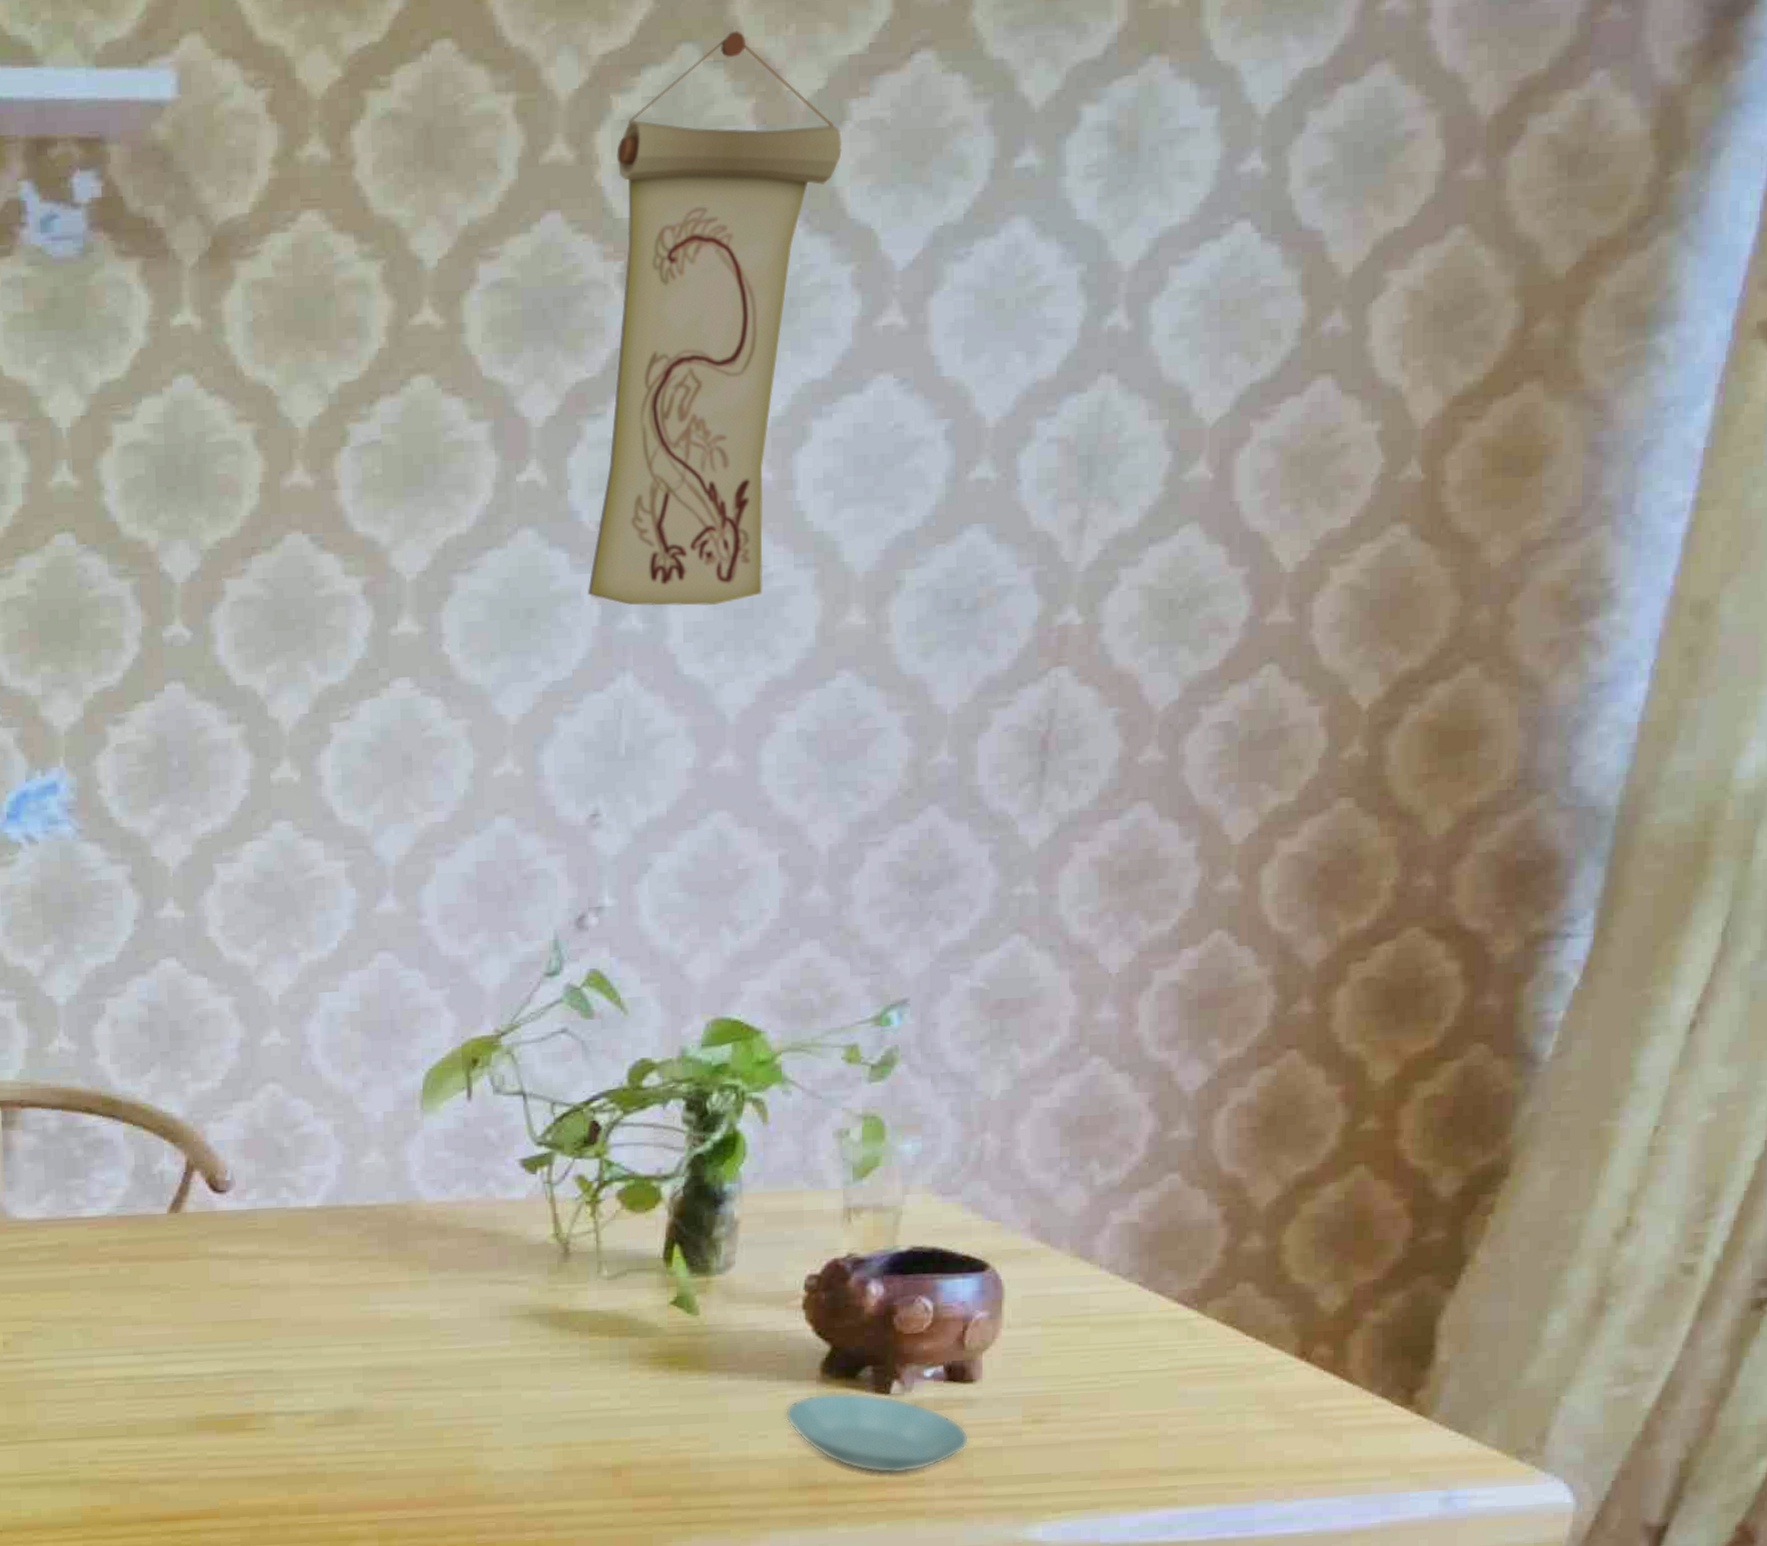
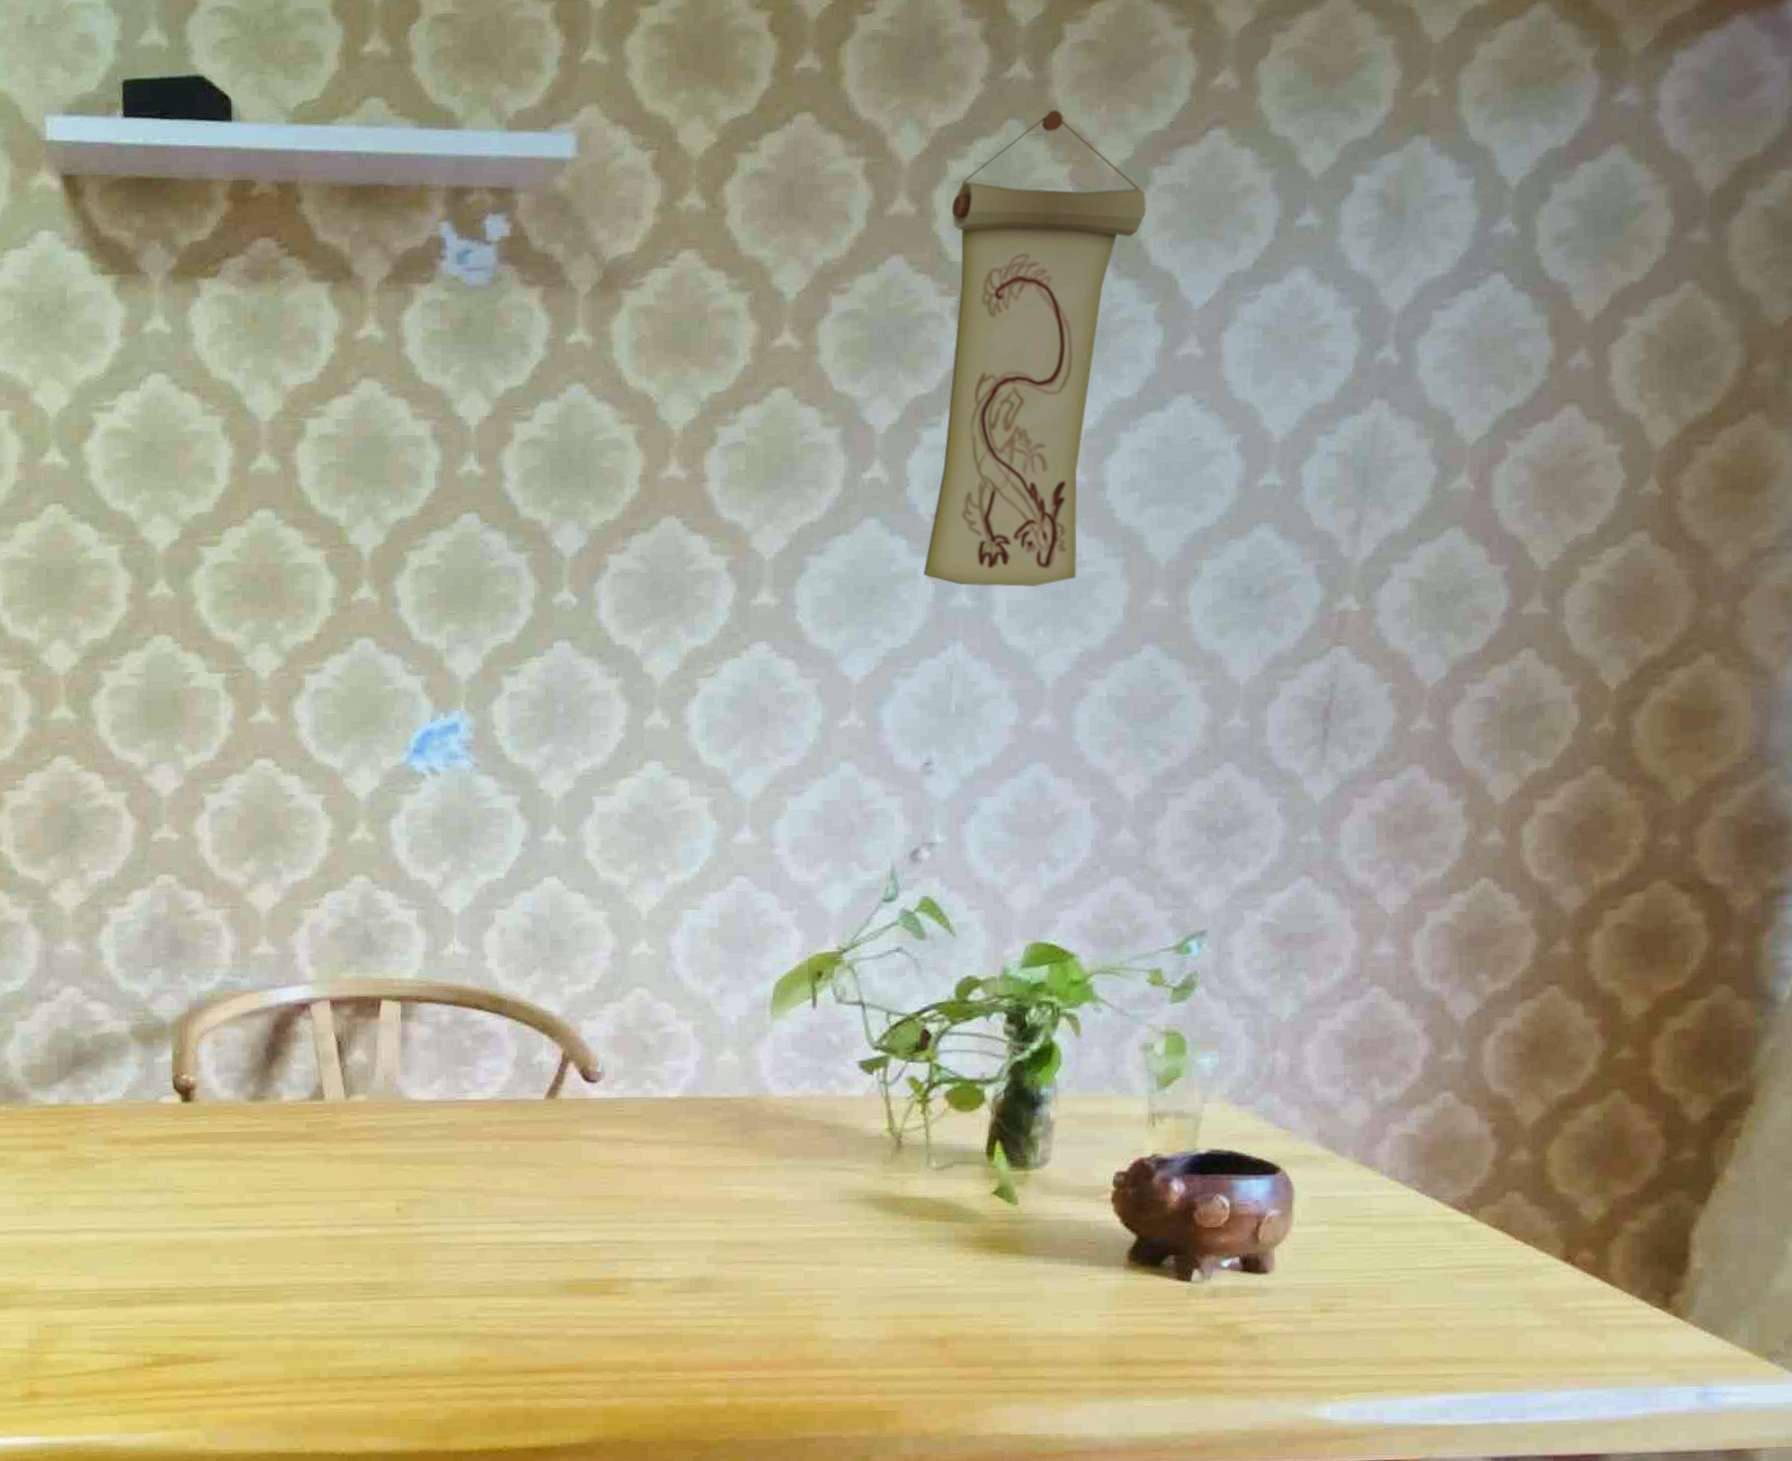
saucer: present [785,1391,970,1474] -> none [1095,1277,1264,1354]

